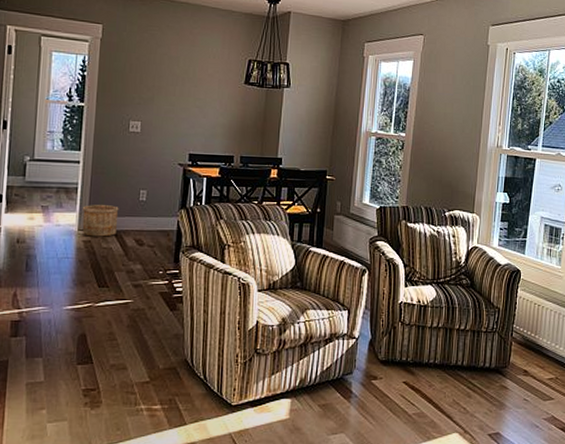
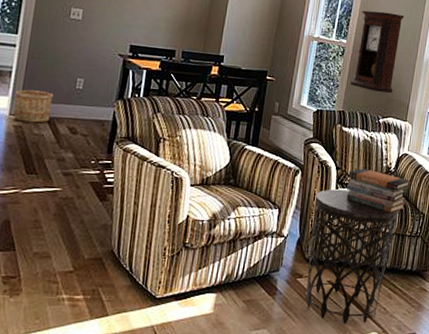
side table: none [382,287,472,426] -> present [306,189,399,324]
pendulum clock: none [411,101,464,186] -> present [349,10,405,94]
book stack: none [416,264,482,309] -> present [346,168,411,213]

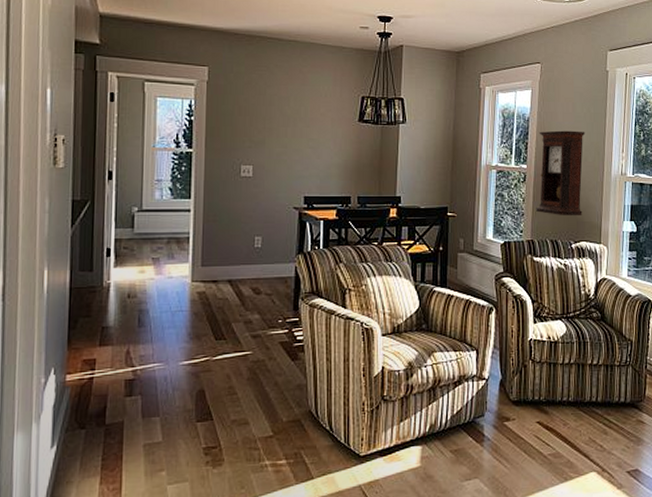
wooden bucket: present [13,89,54,123] -> none [195,254,233,288]
side table: present [306,189,399,324] -> none [513,323,604,466]
book stack: present [346,168,411,213] -> none [545,298,613,343]

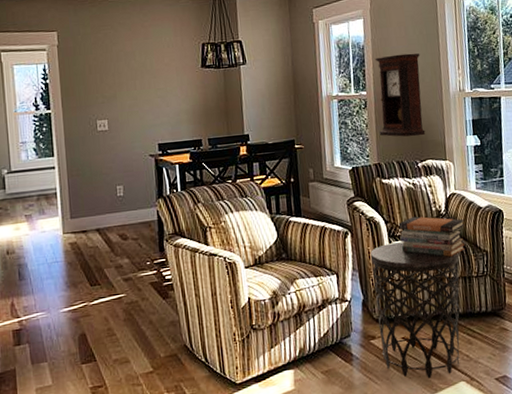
side table: none [513,323,604,466] -> present [370,242,460,379]
book stack: none [545,298,613,343] -> present [398,216,465,257]

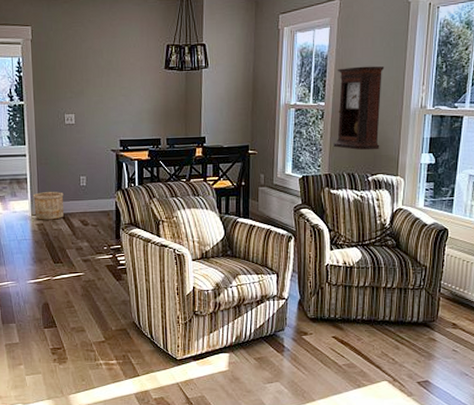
wooden bucket: none [63,205,100,238] -> present [32,192,64,220]
side table: present [370,242,460,379] -> none [311,250,398,375]
book stack: present [398,216,465,257] -> none [341,227,408,268]

